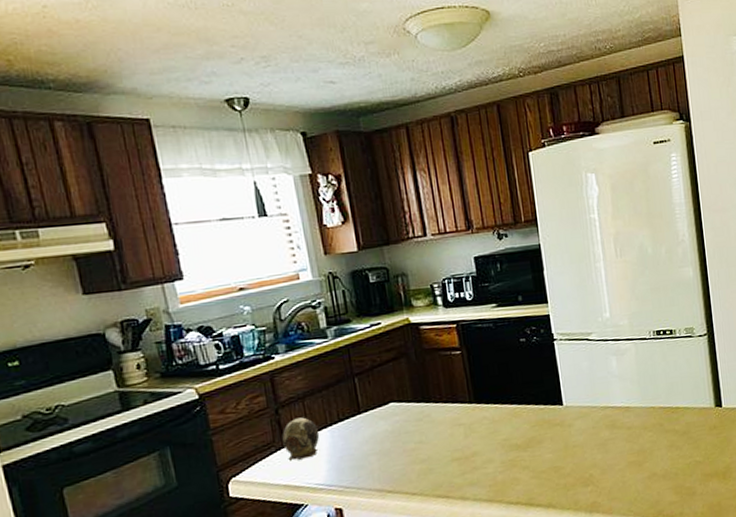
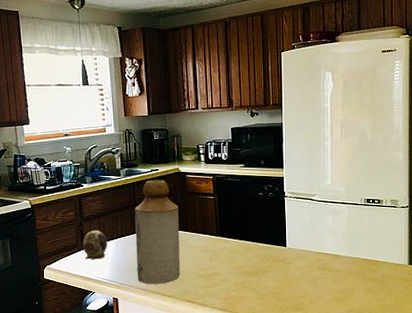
bottle: none [353,336,427,483] -> present [135,180,180,285]

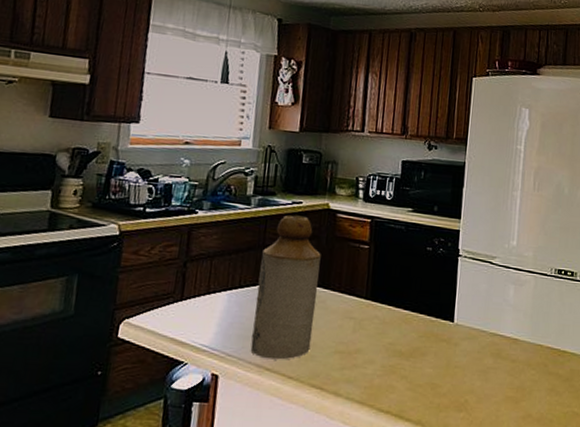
decorative egg: present [83,230,108,260] -> none [181,275,219,317]

